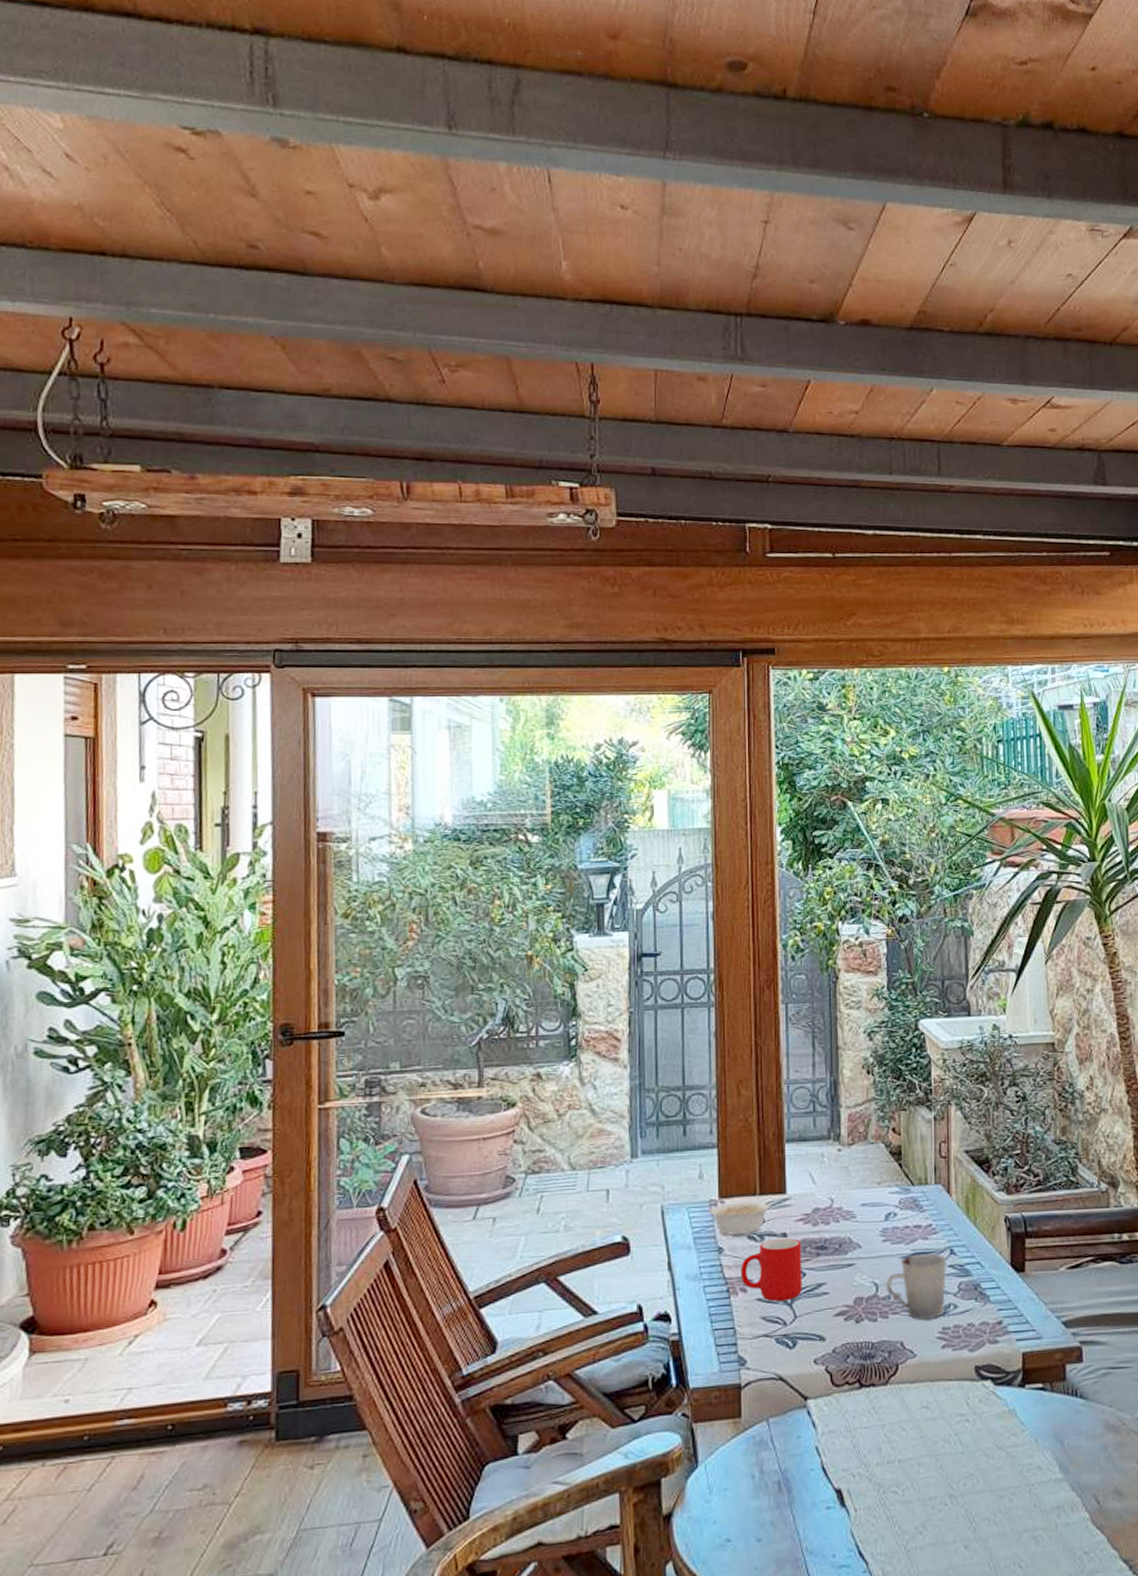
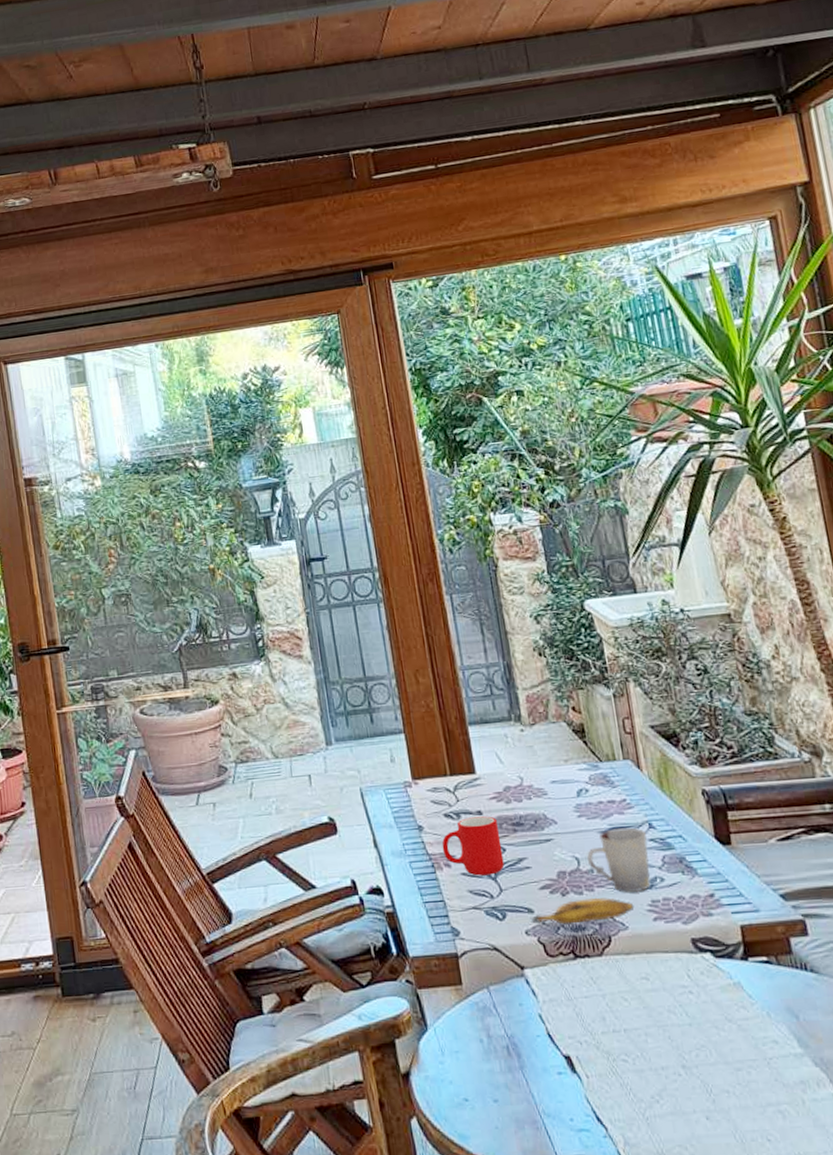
legume: present [708,1201,774,1236] -> none [404,782,466,815]
banana: none [821,1324,925,1353] -> present [530,897,634,925]

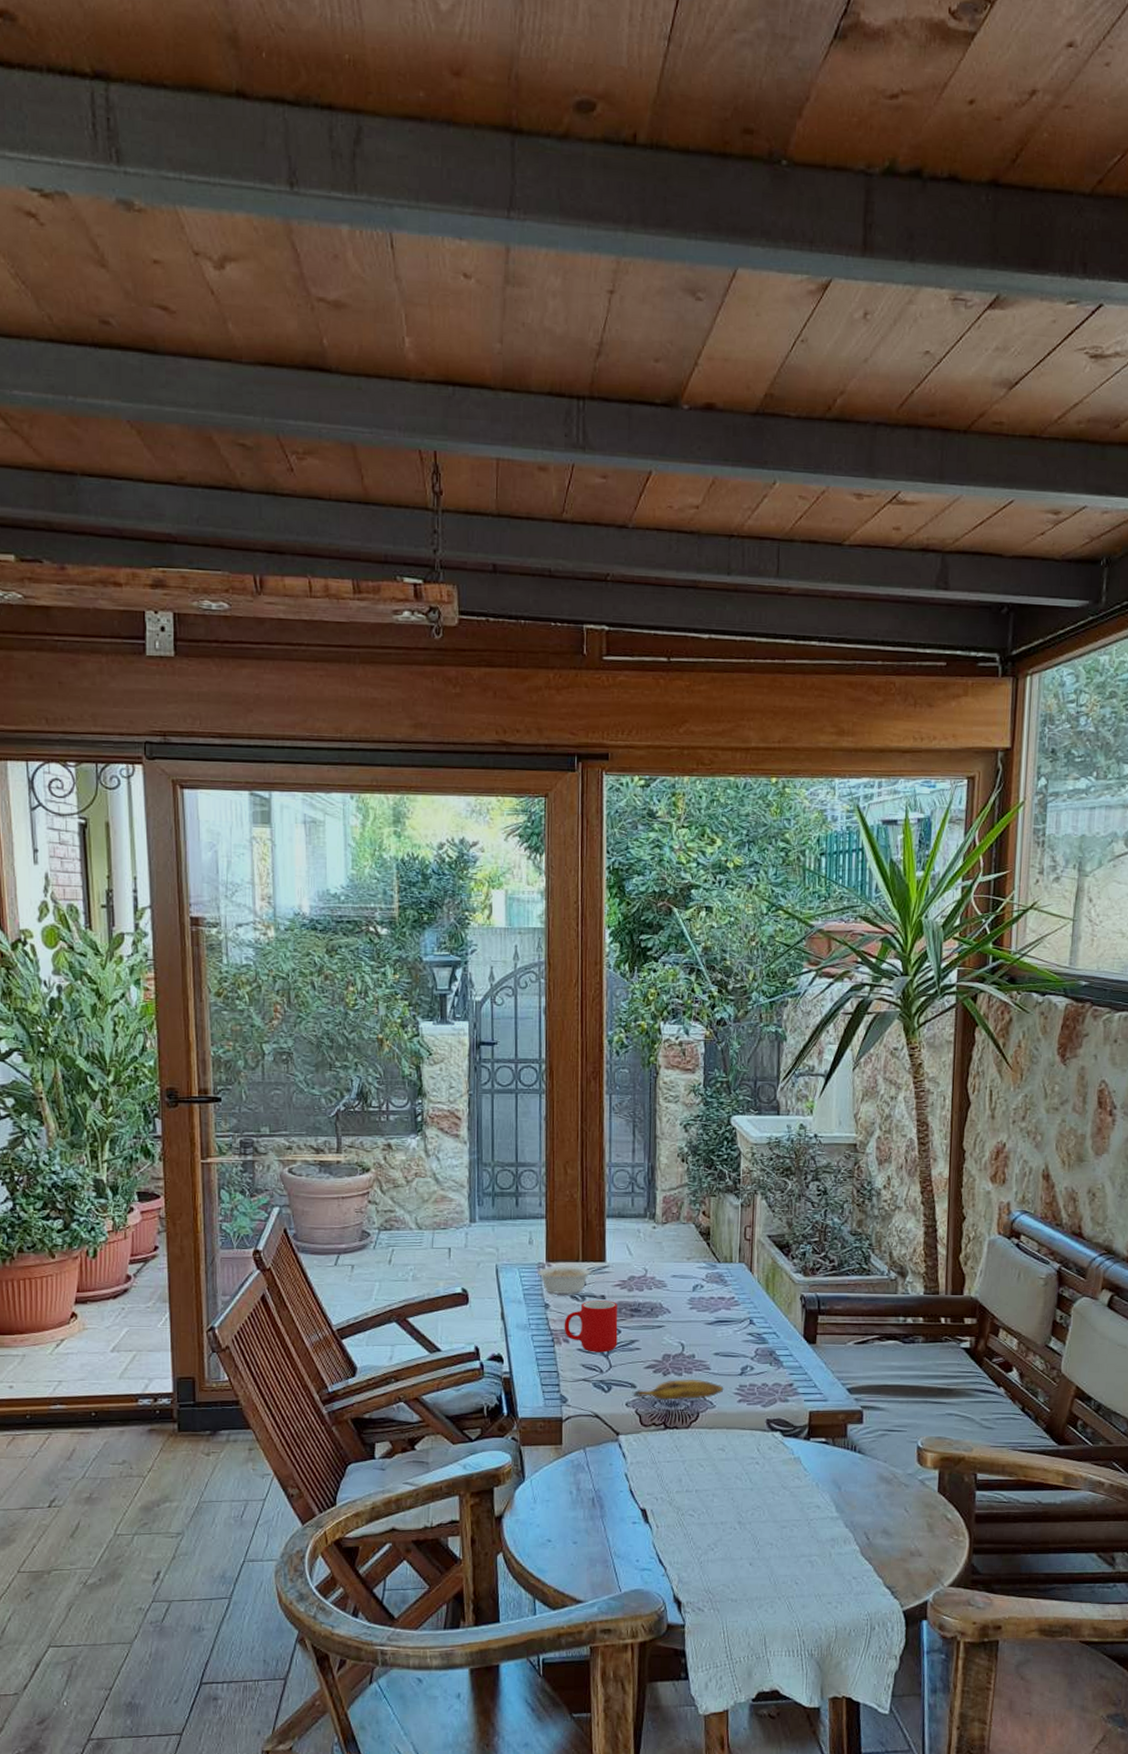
legume: none [404,782,466,815] -> present [537,1266,595,1295]
cup: present [587,827,651,892] -> none [692,1321,747,1377]

